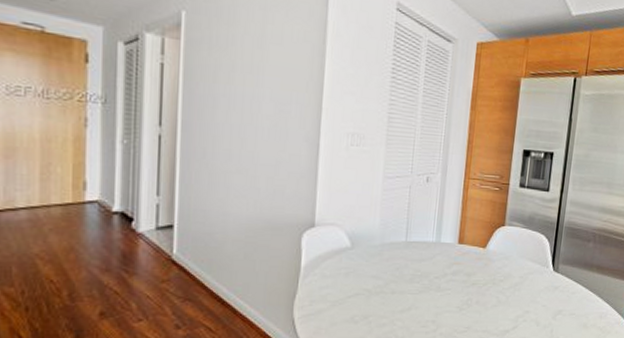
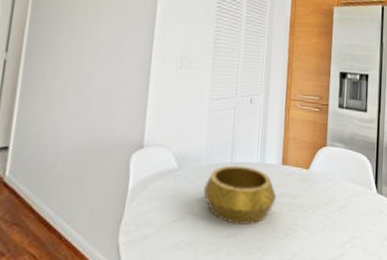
decorative bowl: none [377,244,452,300] -> present [203,165,276,224]

